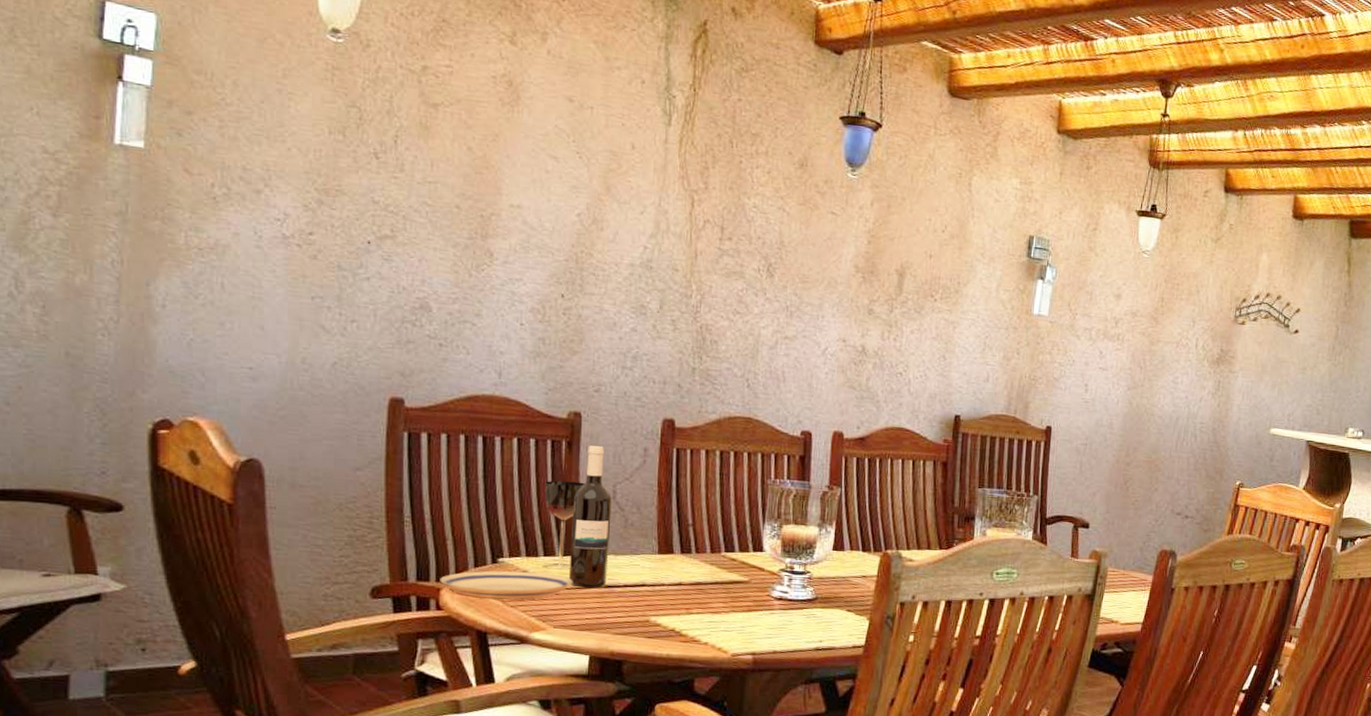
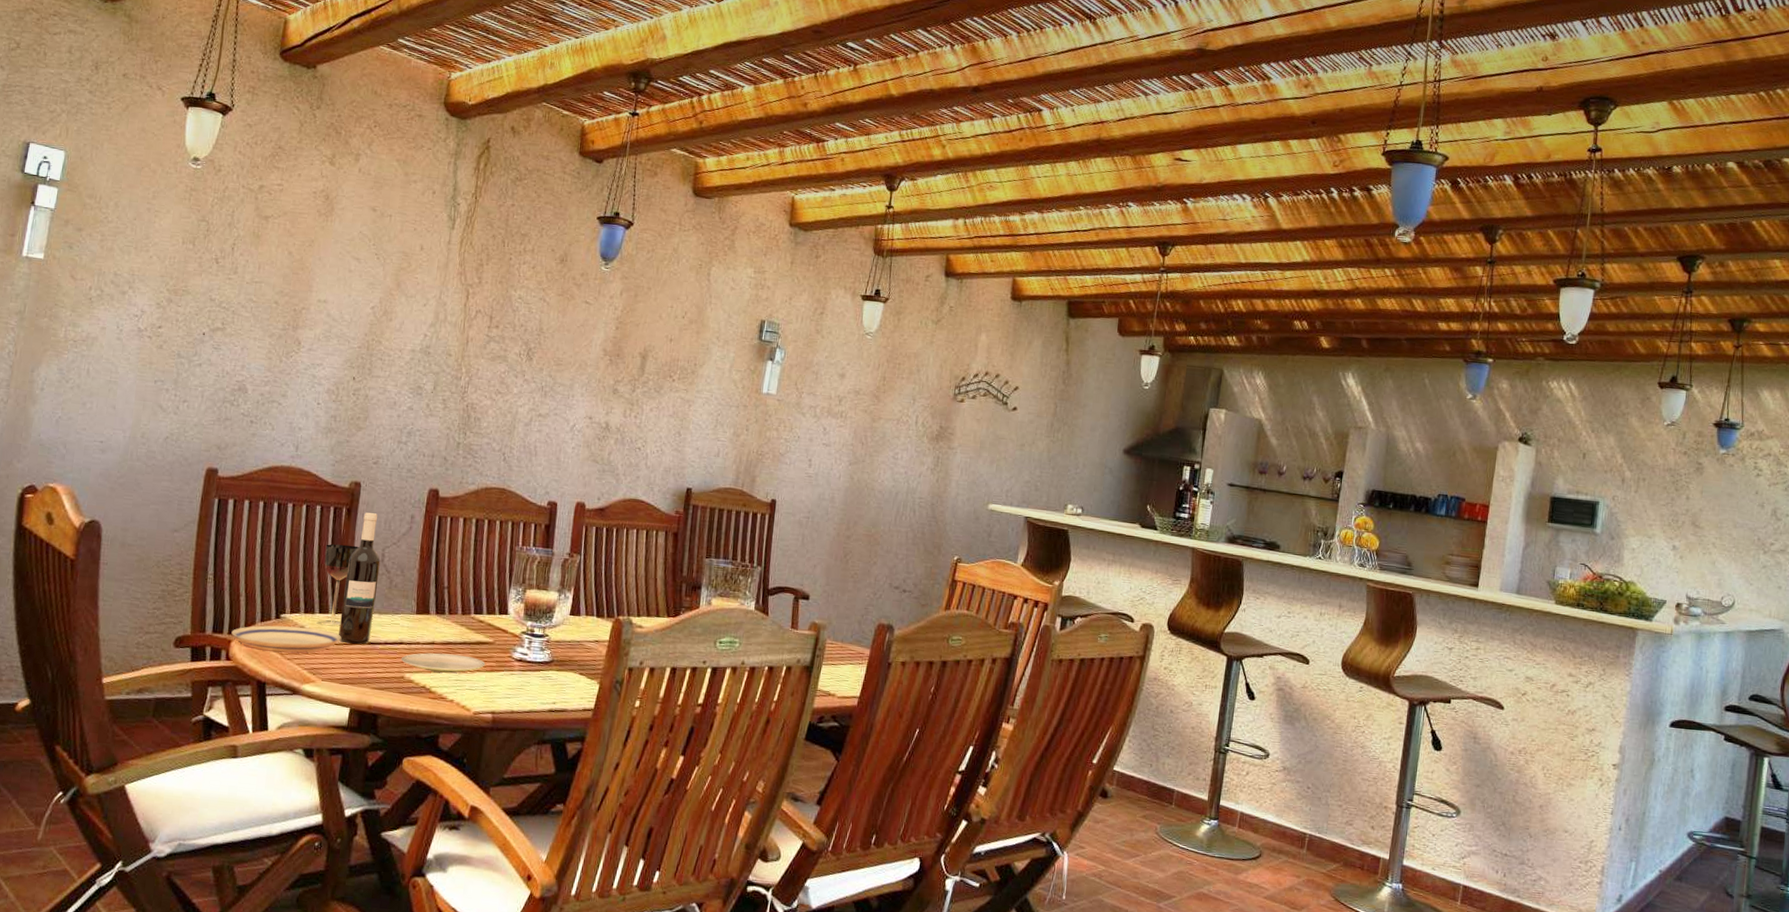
plate: none [644,594,741,615] -> present [401,653,485,673]

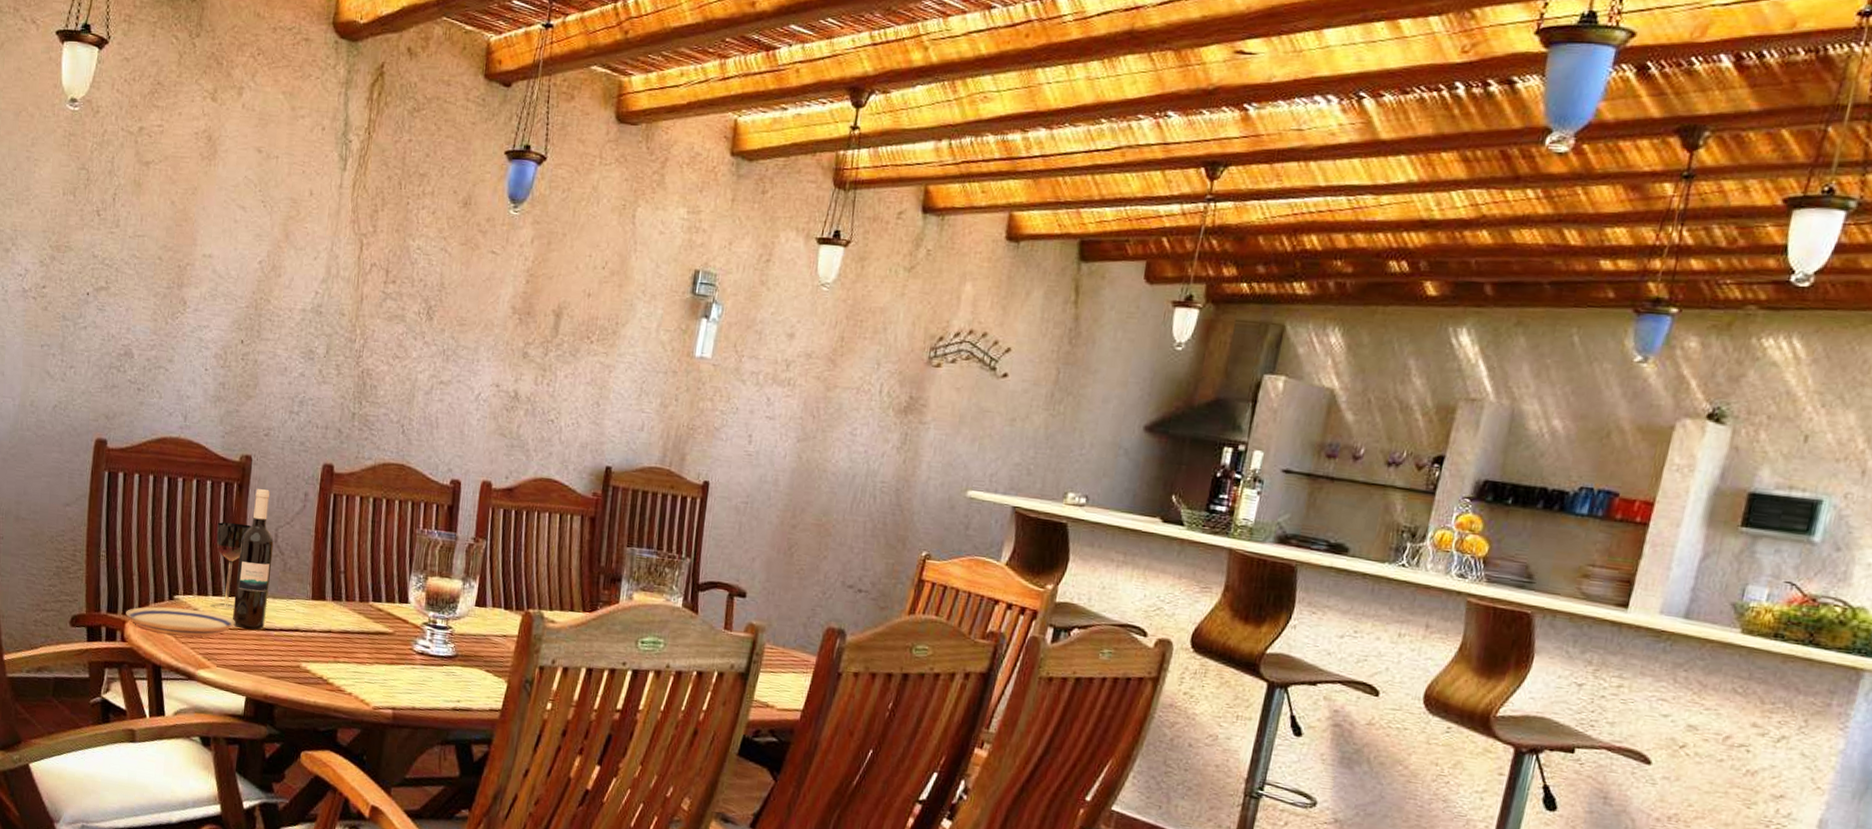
plate: present [401,653,485,673] -> none [297,641,385,665]

